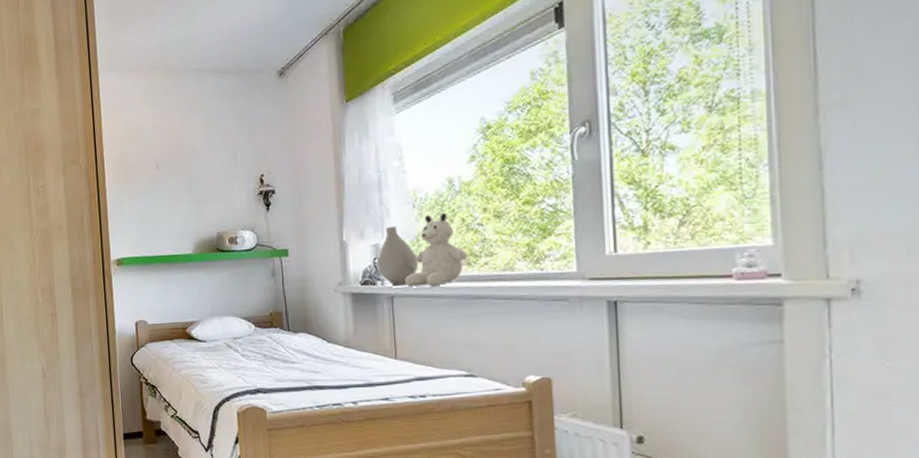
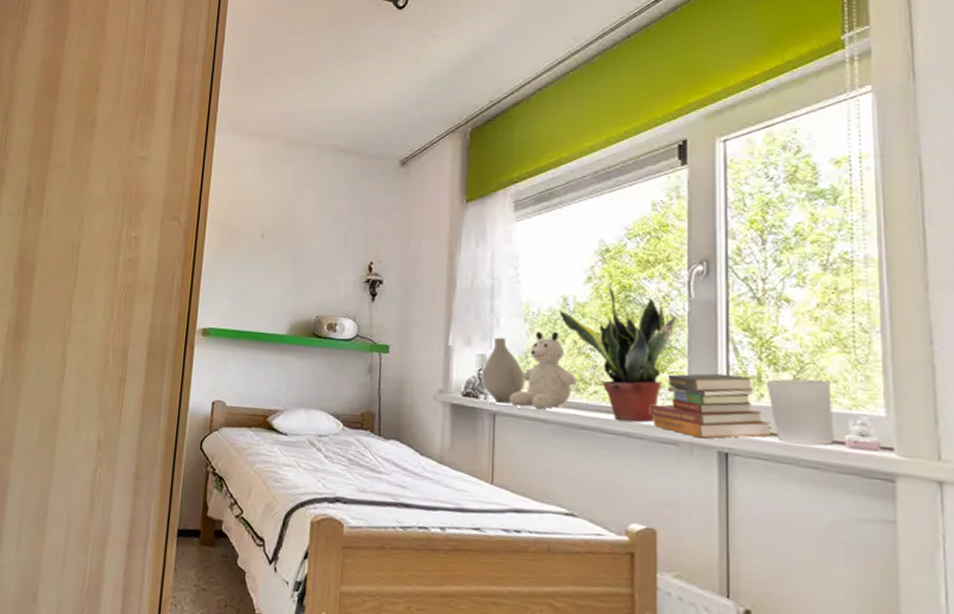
potted plant: none [446,162,562,287] -> present [559,287,678,422]
books: none [538,228,659,291] -> present [649,373,772,439]
candle holder: none [652,219,720,284] -> present [765,379,833,446]

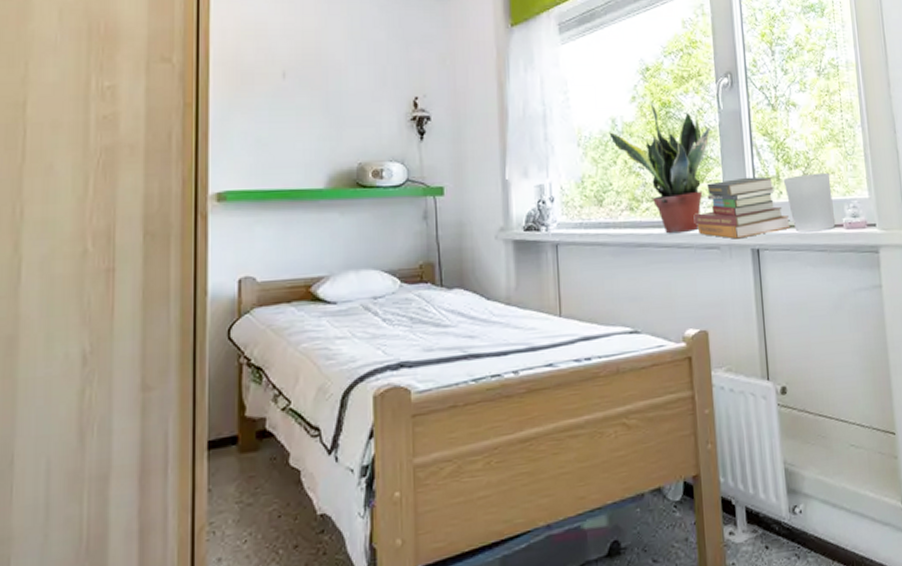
vase: present [481,337,525,404] -> none [541,165,583,233]
stuffed animal: present [510,331,577,410] -> none [570,153,630,234]

